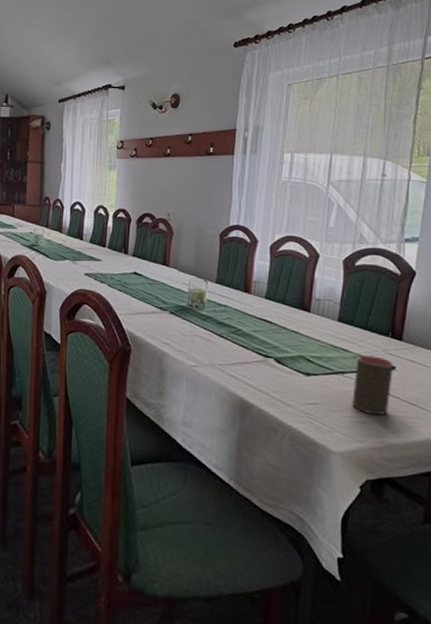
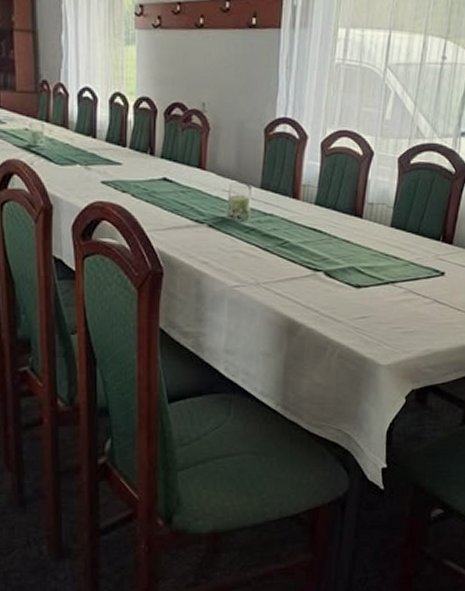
cup: present [352,355,393,416] -> none [401,262,443,324]

